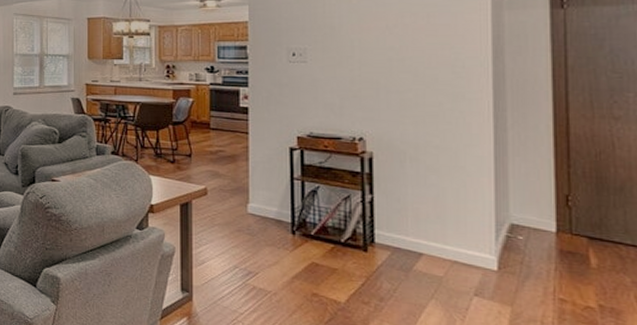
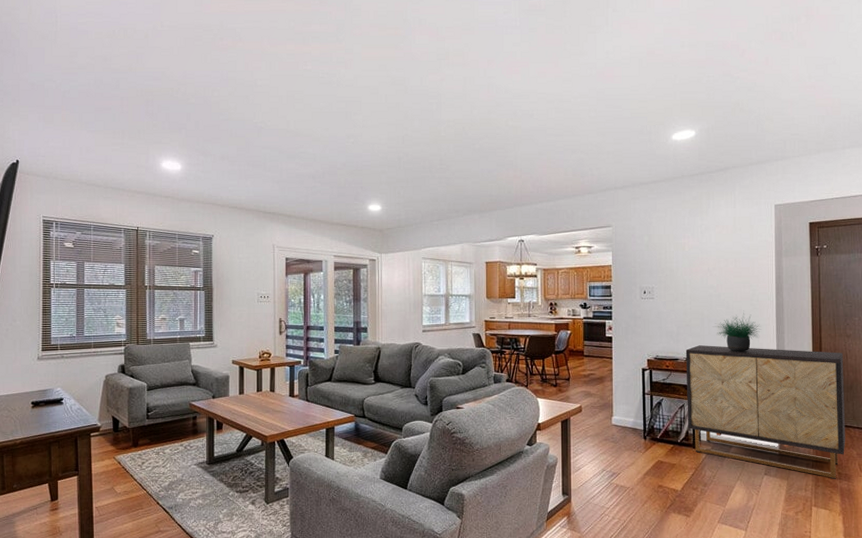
cabinet: none [352,122,612,313] -> present [685,345,846,479]
potted plant: none [396,82,469,134] -> present [715,312,761,352]

